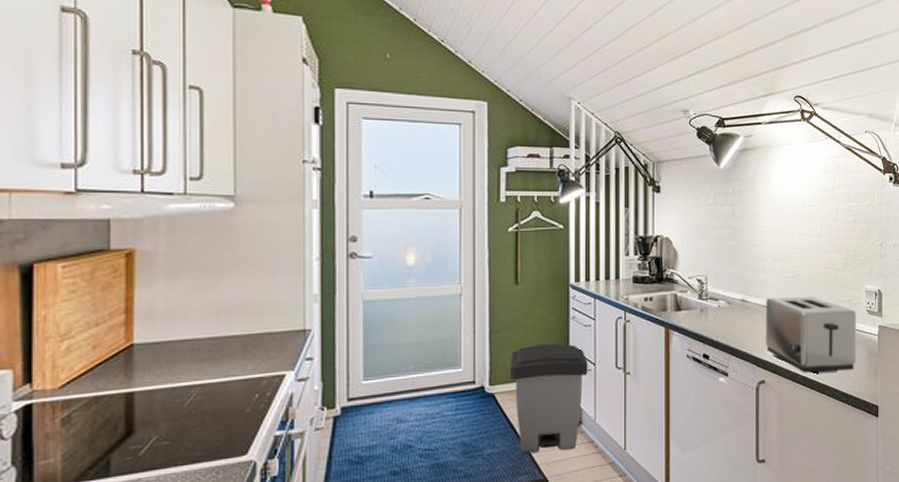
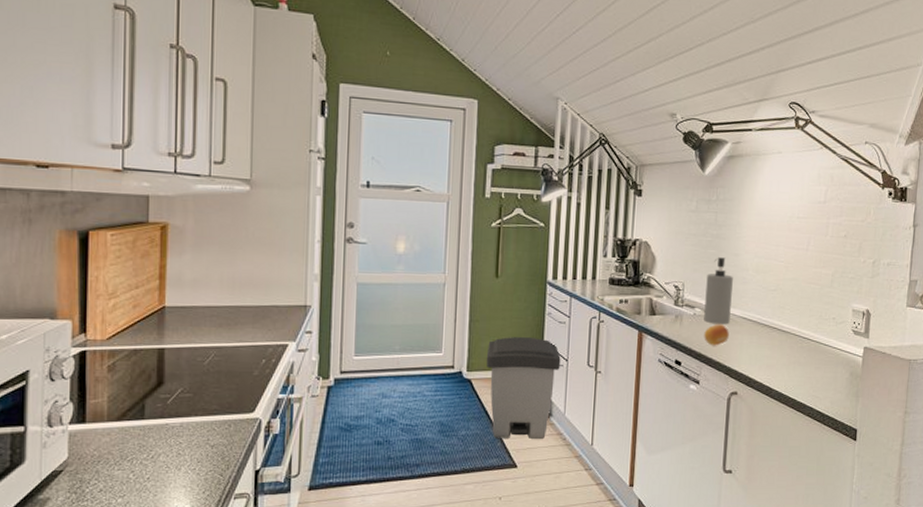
soap dispenser: none [728,248,753,315] -> present [704,257,733,325]
fruit: none [729,313,753,337] -> present [704,323,729,346]
toaster: present [765,296,856,373] -> none [740,309,840,390]

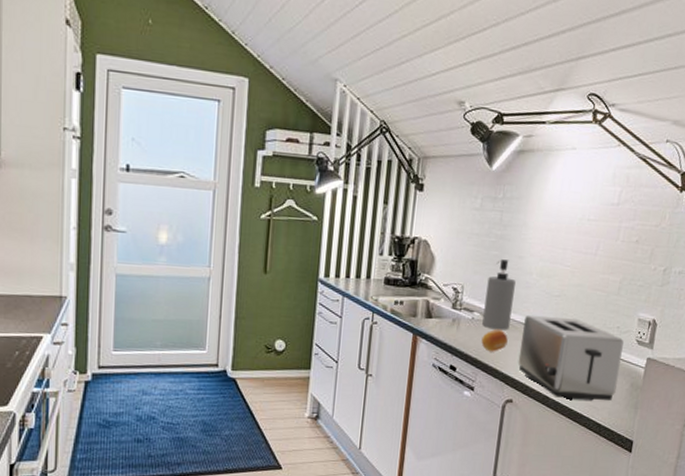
trash can: present [486,337,561,439] -> none [251,336,331,441]
toaster: none [740,309,840,390] -> present [517,315,624,400]

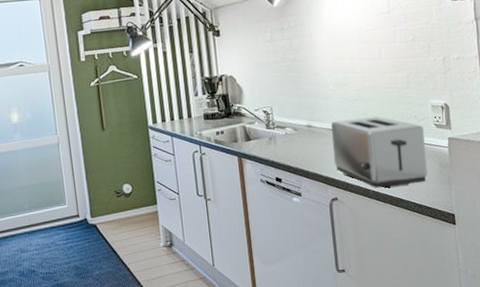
fruit: present [481,328,508,352] -> none [298,138,321,160]
soap dispenser: present [482,259,516,330] -> none [291,78,320,140]

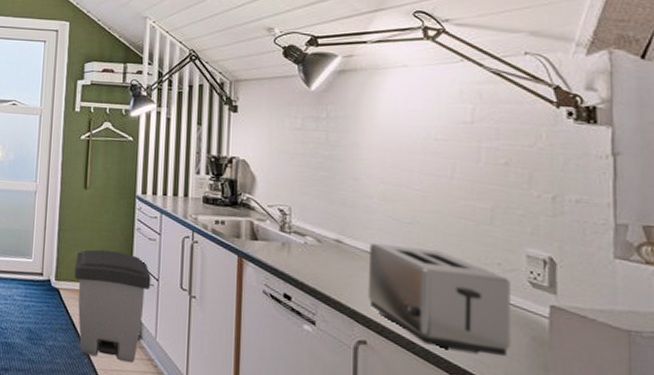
trash can: none [105,178,173,273] -> present [74,249,151,362]

